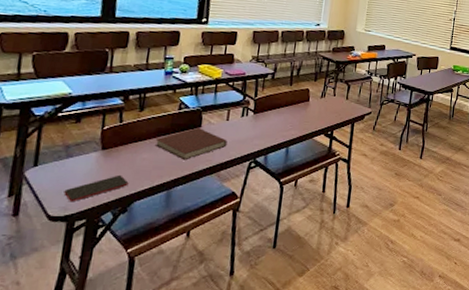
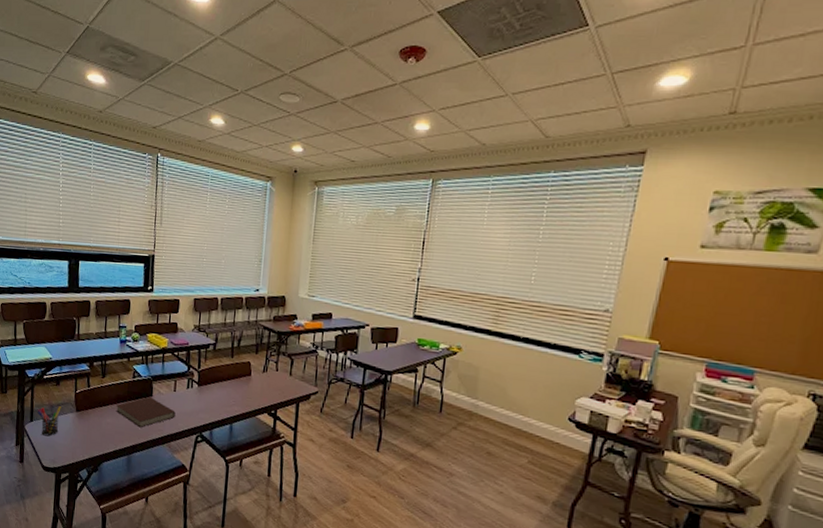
pen holder: none [45,146,81,181] -> present [37,406,61,436]
smartphone: present [64,174,129,202] -> none [52,435,98,457]

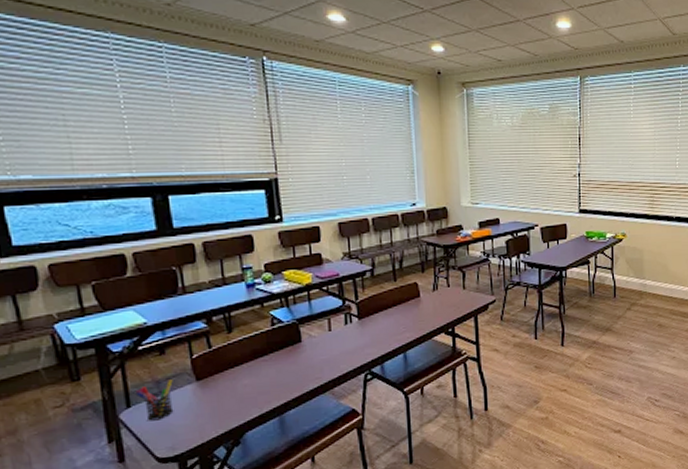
notebook: present [116,396,176,428] -> none [253,342,335,381]

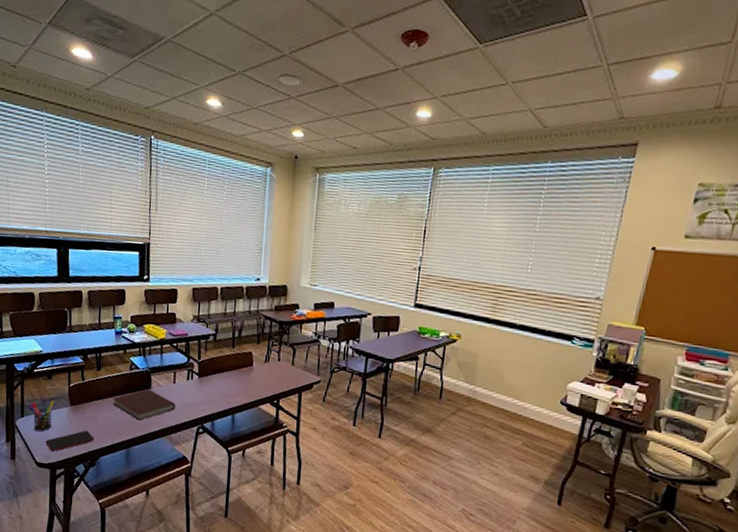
smartphone: none [167,405,235,441] -> present [45,430,94,452]
notebook: none [253,342,335,381] -> present [112,388,176,421]

